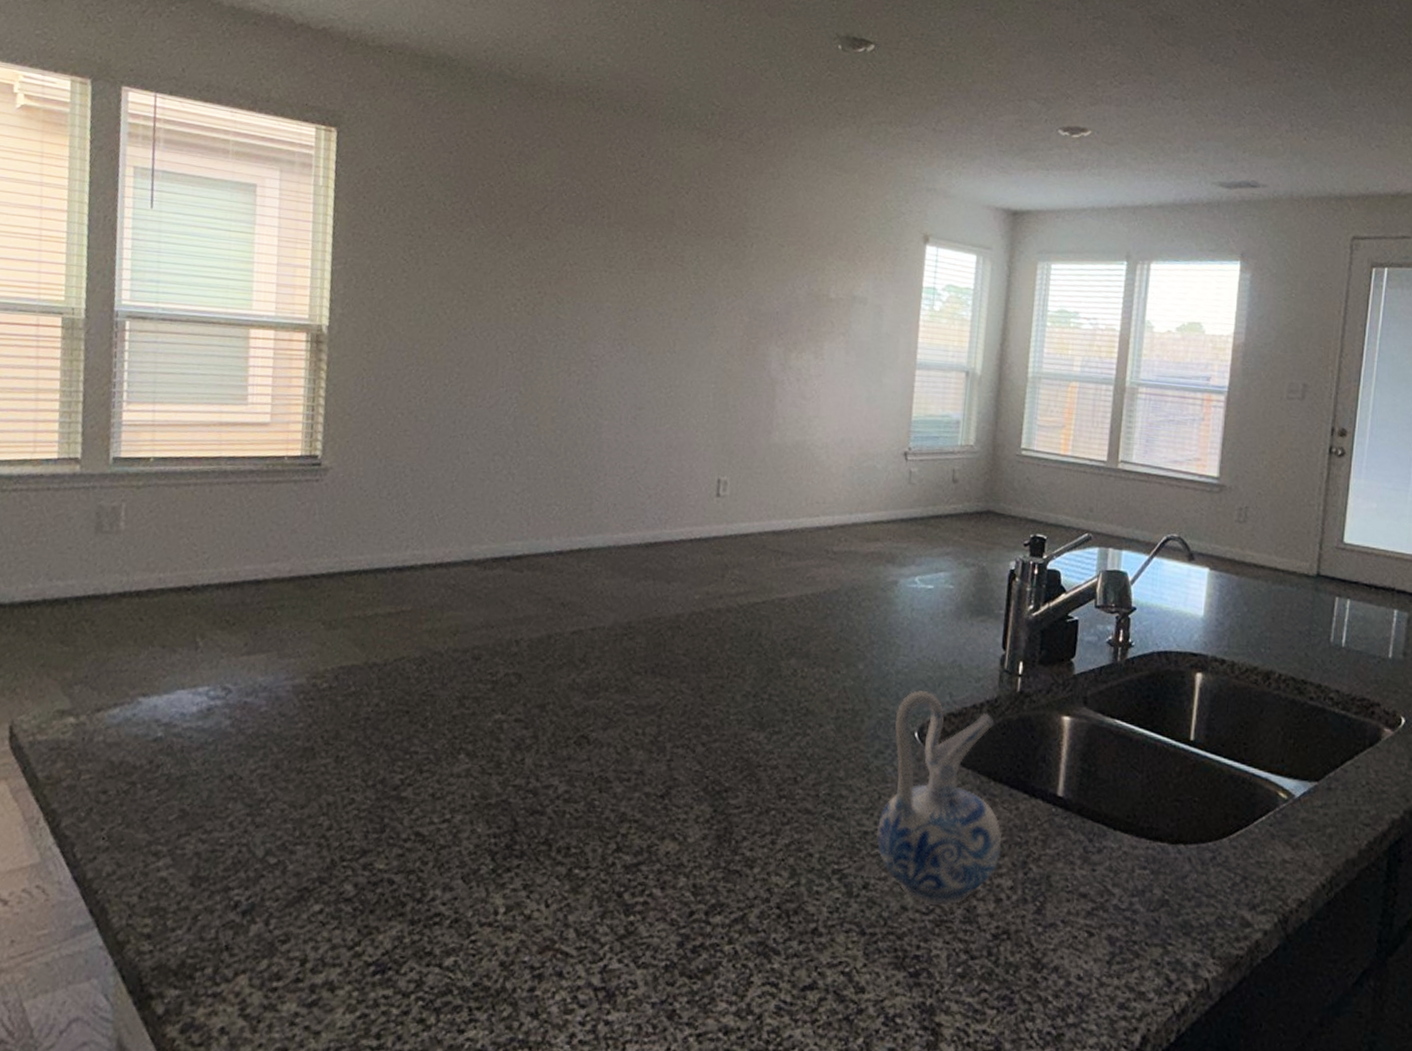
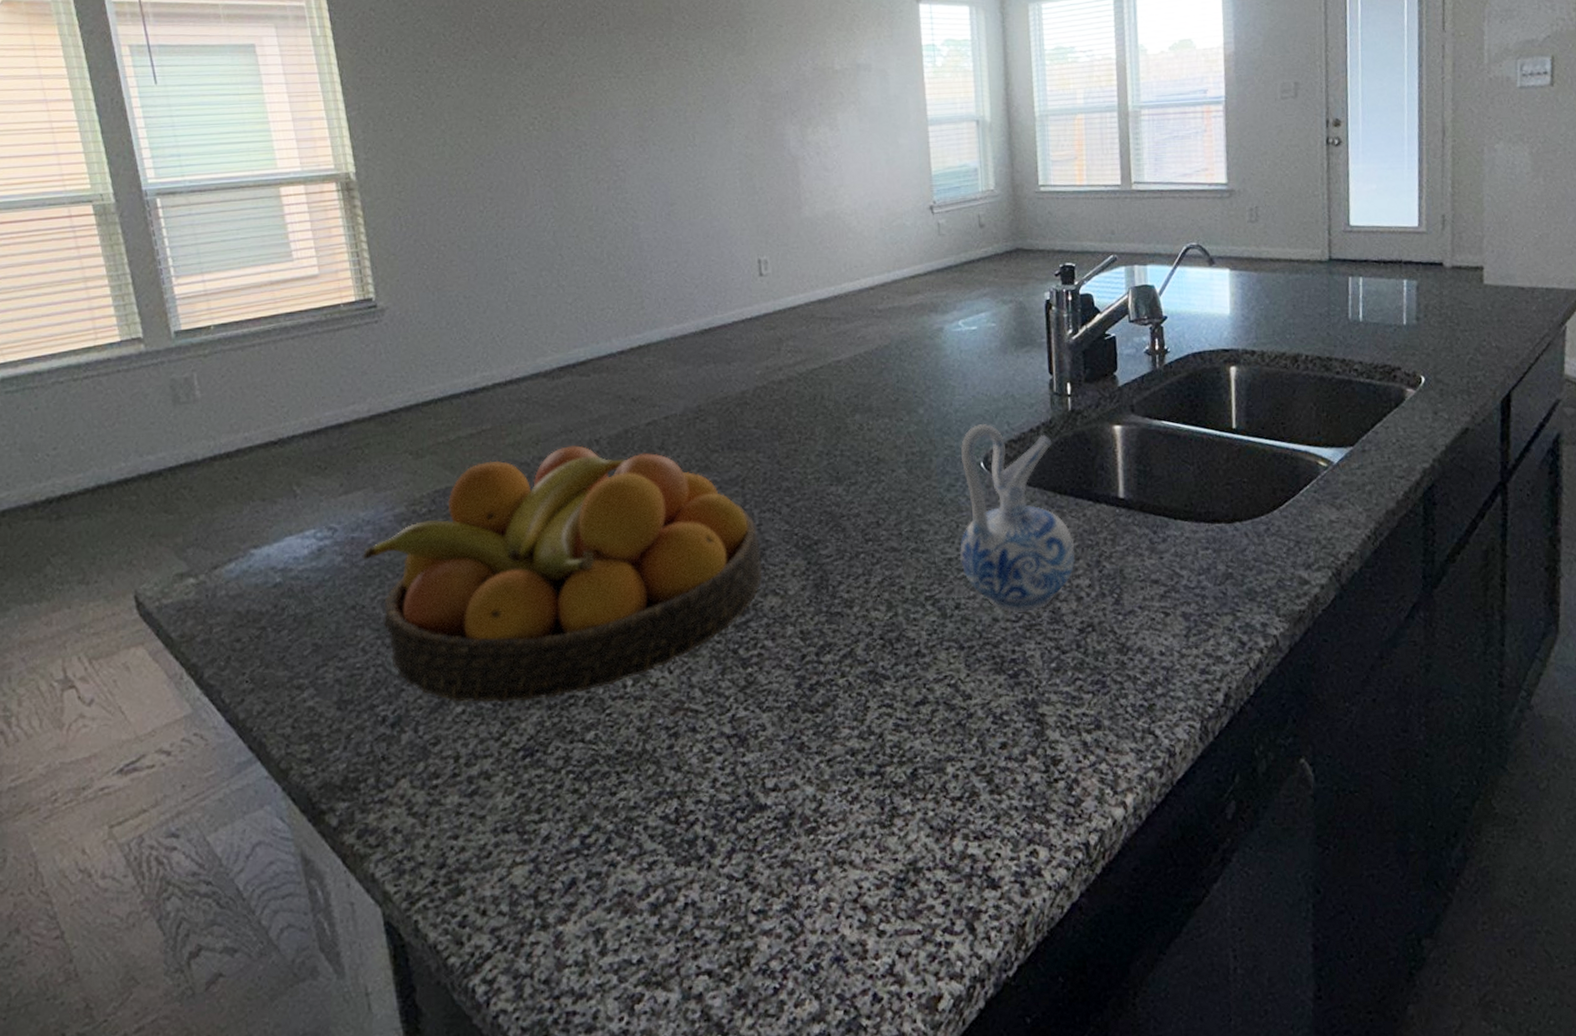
fruit bowl: none [250,642,668,912] -> present [362,445,762,703]

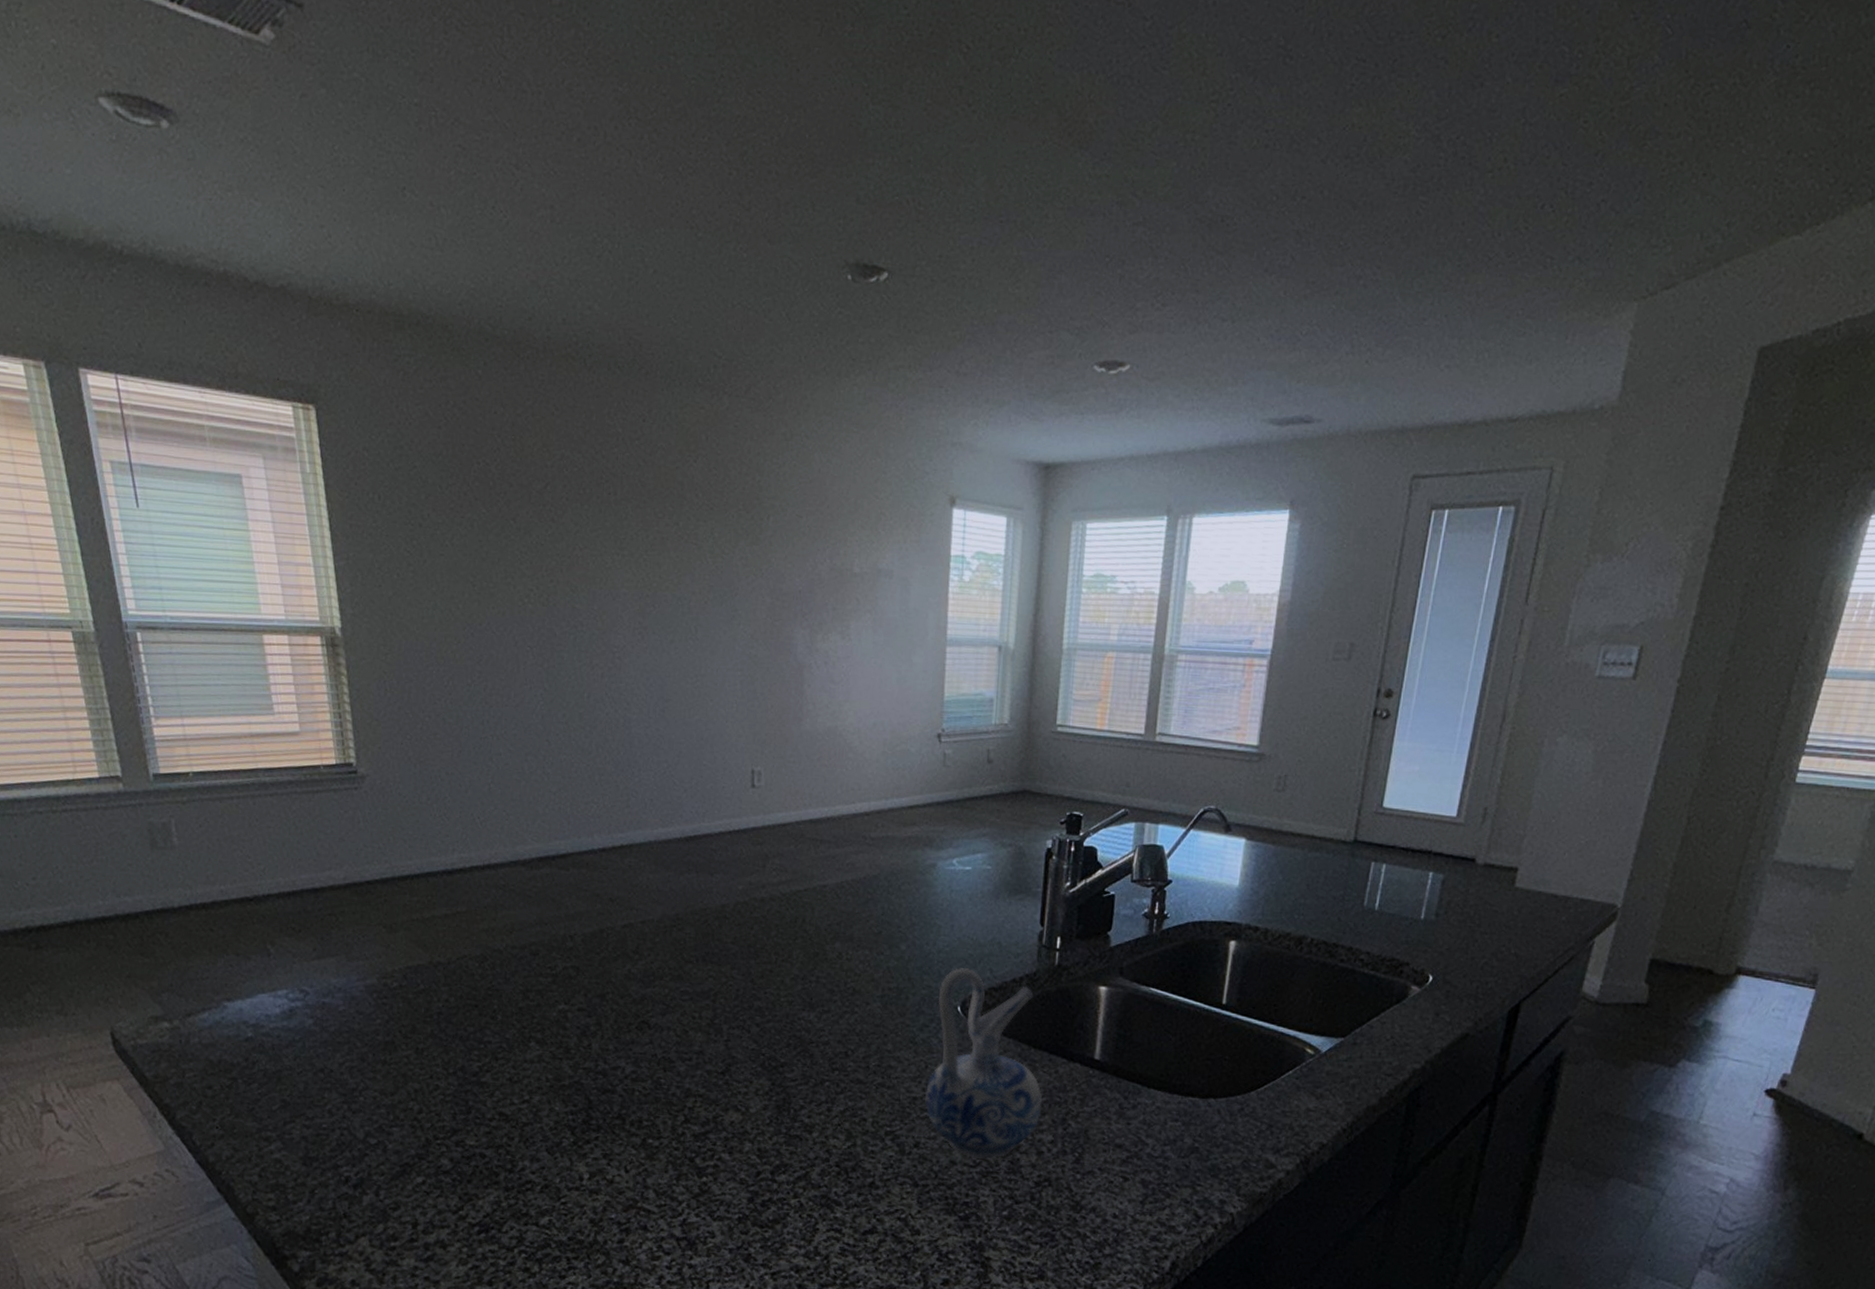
fruit bowl: present [362,445,762,703] -> none [332,938,726,1180]

